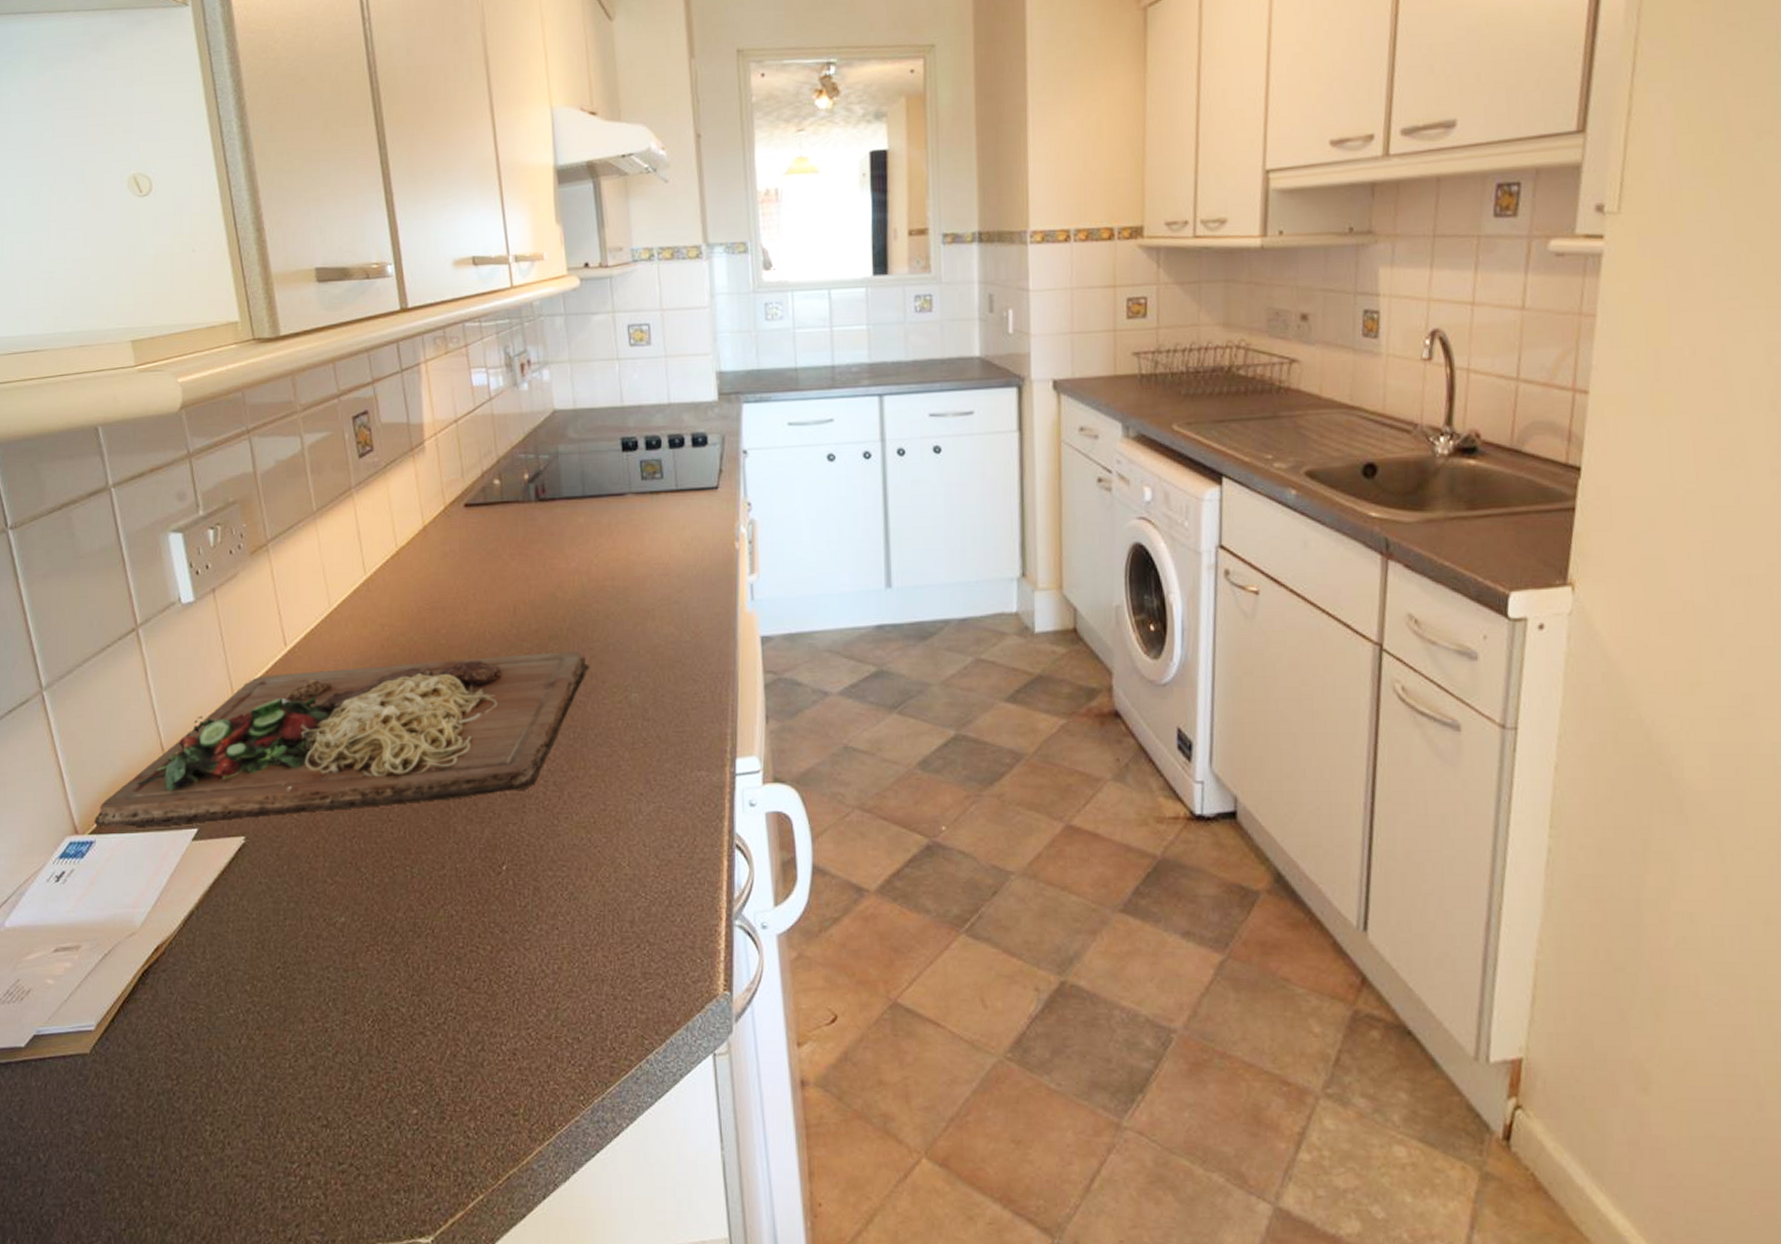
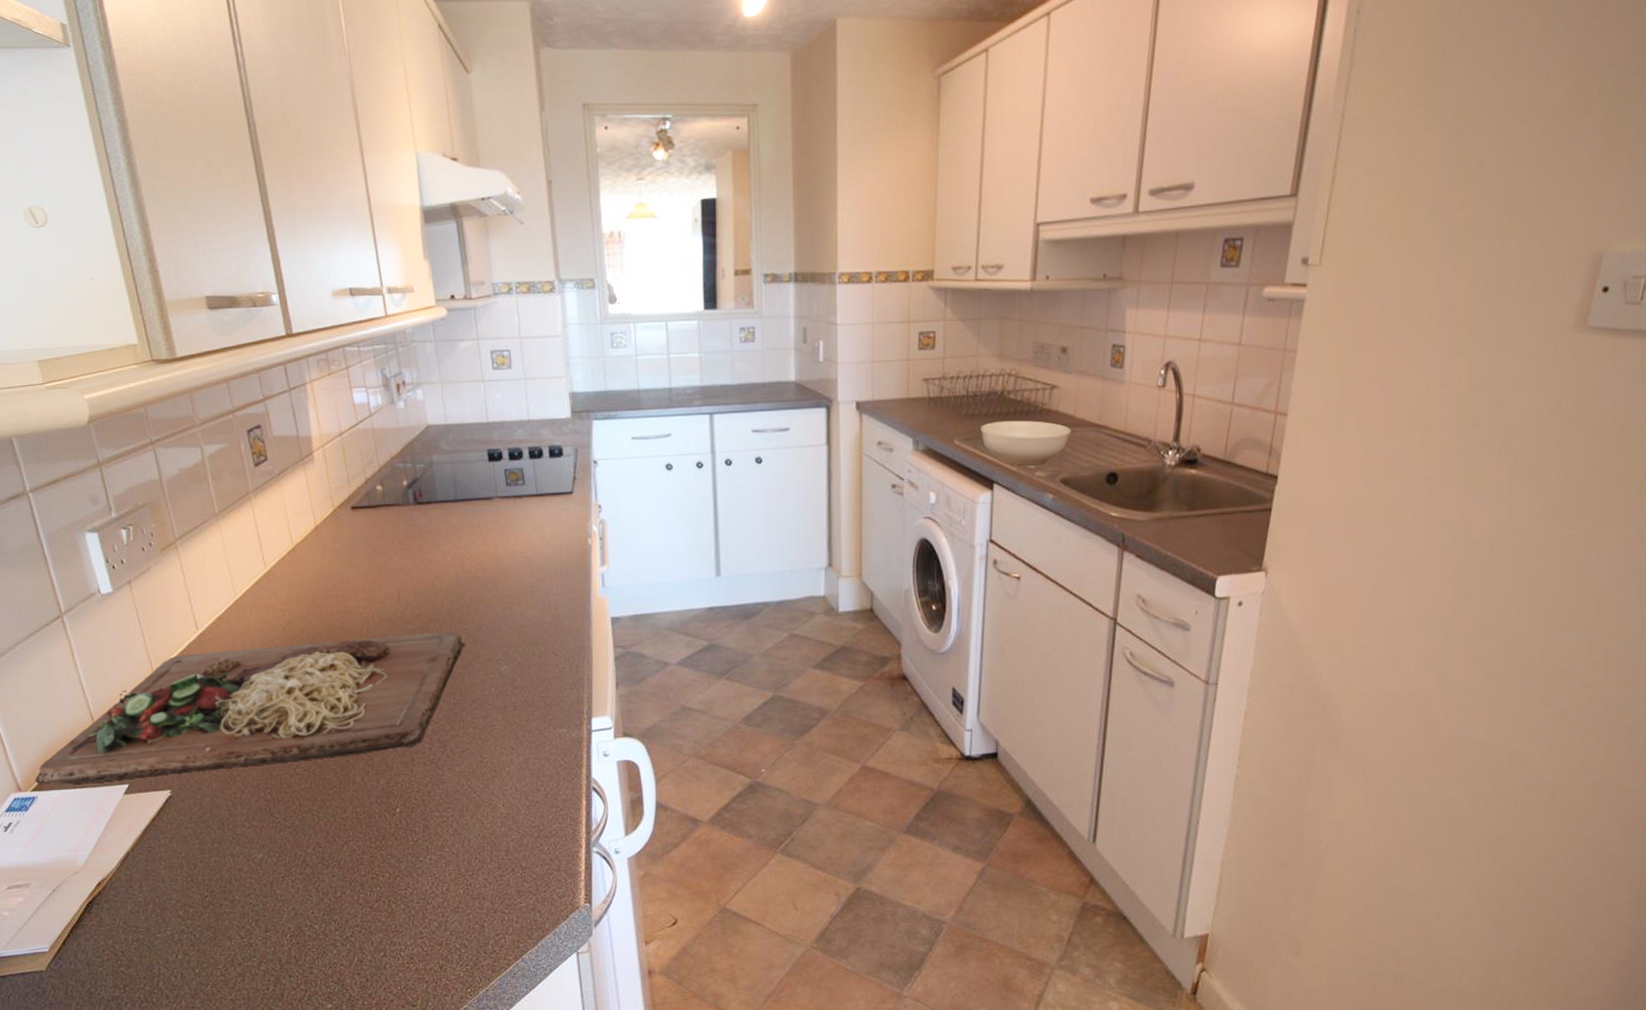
bowl: none [1203,401,1316,455] -> present [980,420,1071,466]

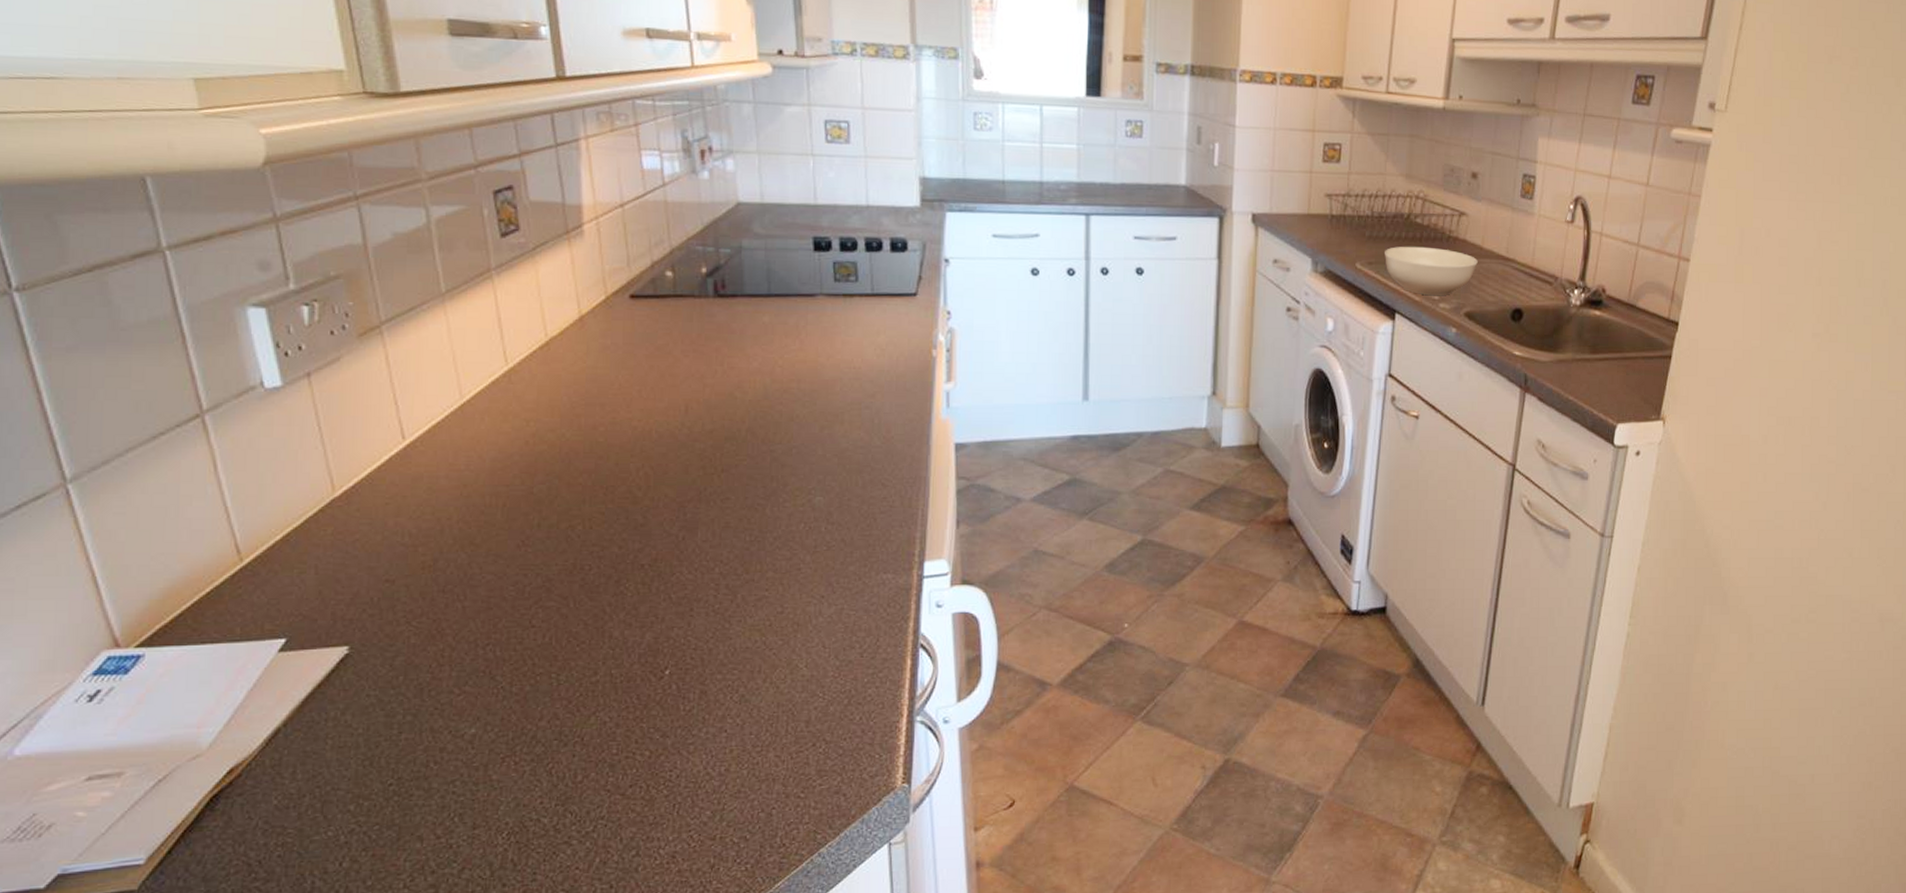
cutting board: present [34,632,465,785] -> none [141,453,769,639]

